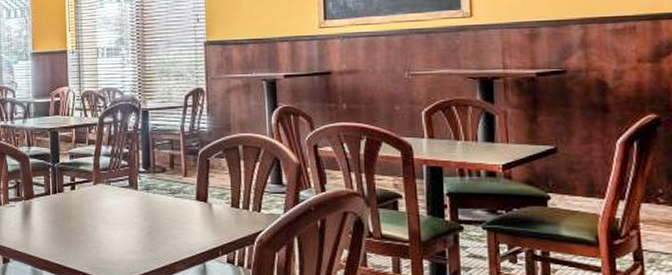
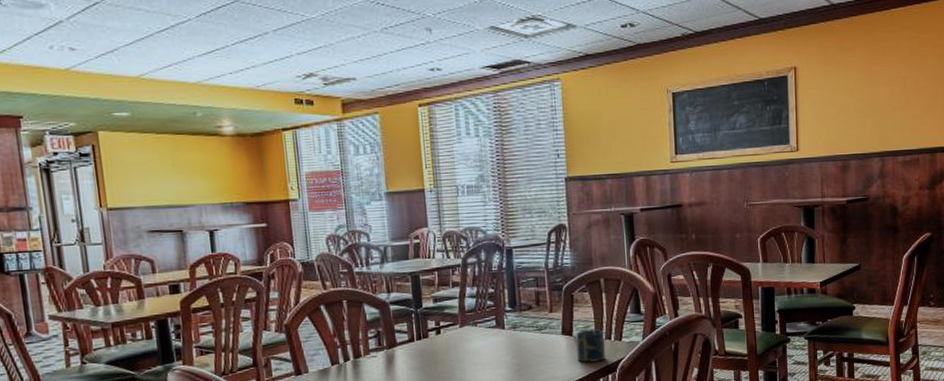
cup: none [210,198,242,233] -> present [575,329,605,364]

